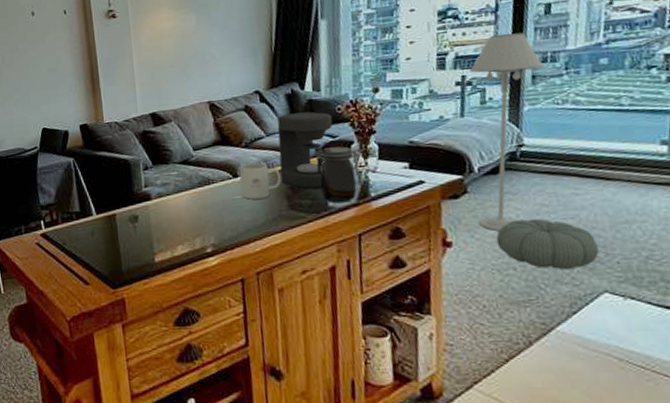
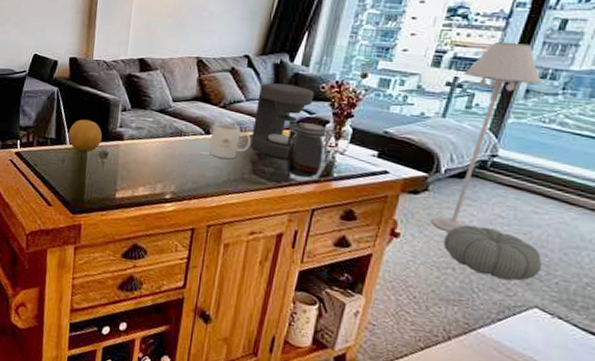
fruit: none [92,185,129,221] -> present [68,119,102,152]

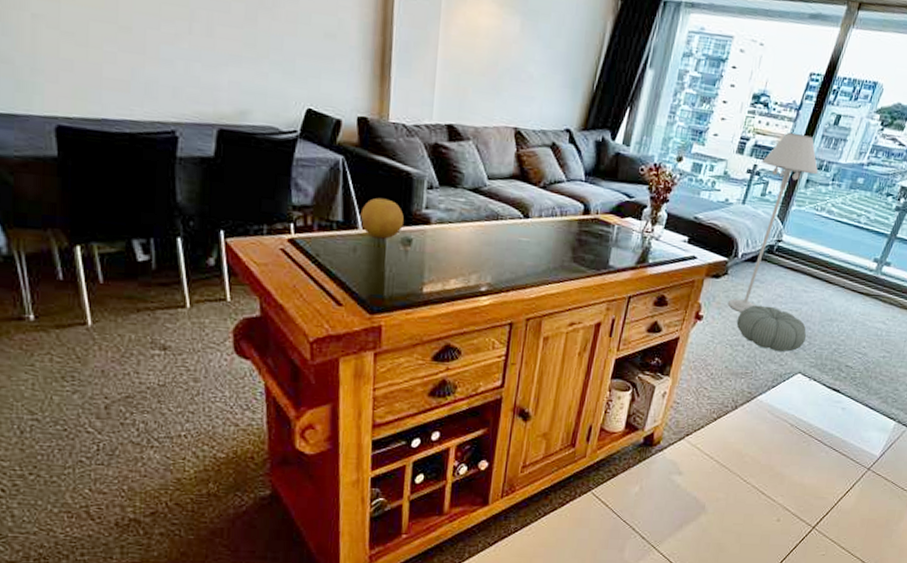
mug: present [209,123,251,159] -> none [528,205,572,246]
coffee maker: present [250,83,315,159] -> none [571,162,635,246]
jar: present [286,122,331,178] -> none [605,206,648,265]

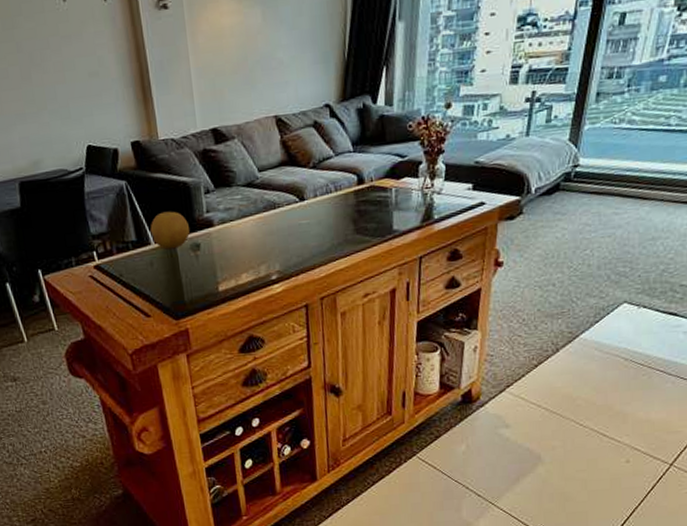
floor lamp: present [728,131,818,313] -> none [529,44,609,251]
pouf: present [736,305,806,352] -> none [542,237,625,284]

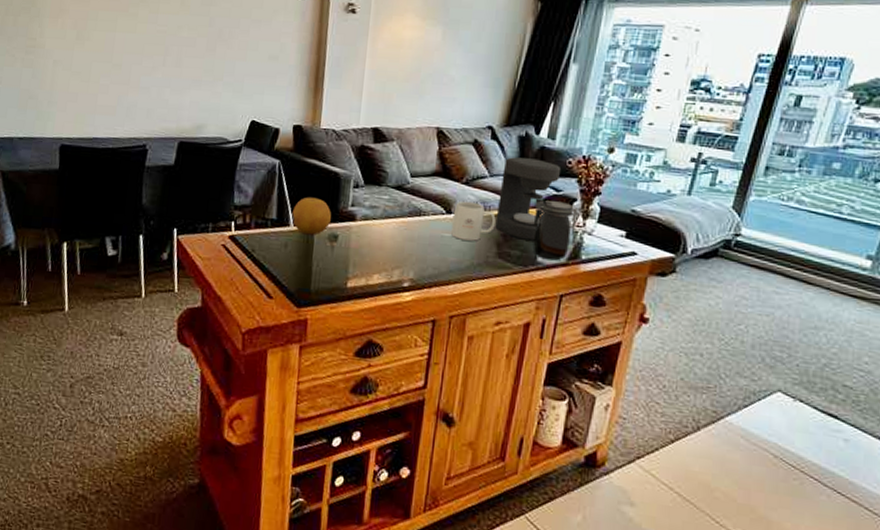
mug: none [306,184,349,224] -> present [451,201,496,241]
coffee maker: none [347,128,403,212] -> present [495,157,562,241]
jar: none [384,167,426,226] -> present [532,200,579,261]

